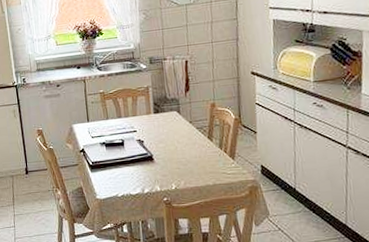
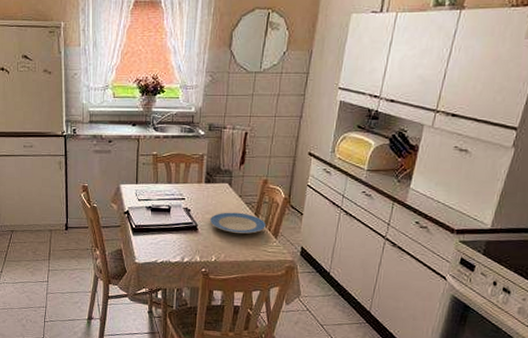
plate: none [163,138,221,160] -> present [209,212,266,234]

